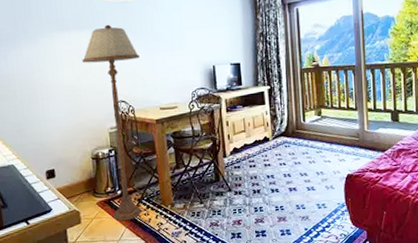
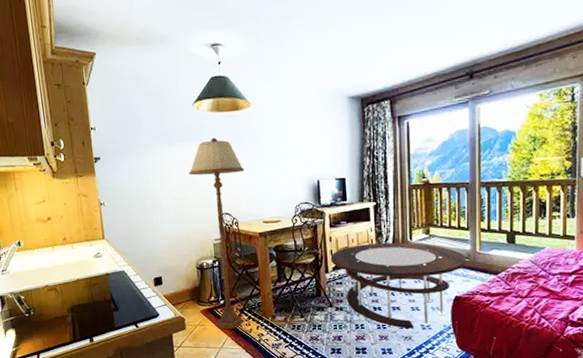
coffee table: none [228,124,356,209] -> present [330,242,466,329]

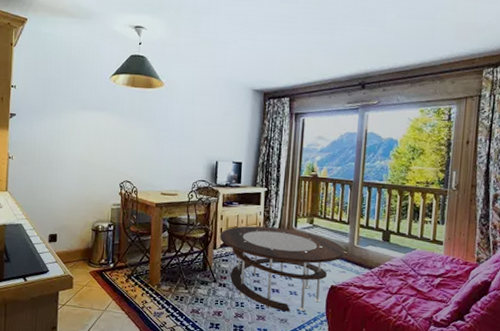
floor lamp: present [189,137,244,330] -> none [98,109,150,294]

